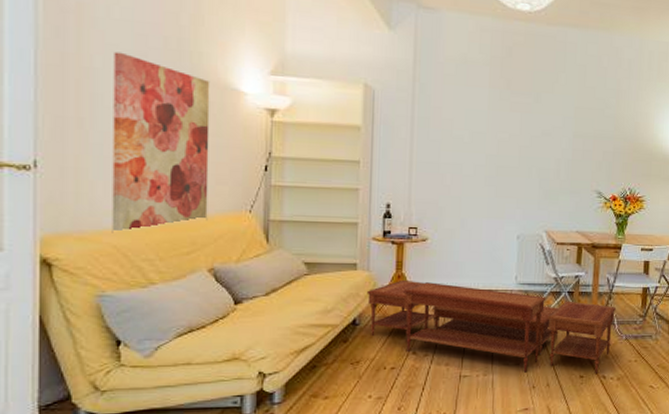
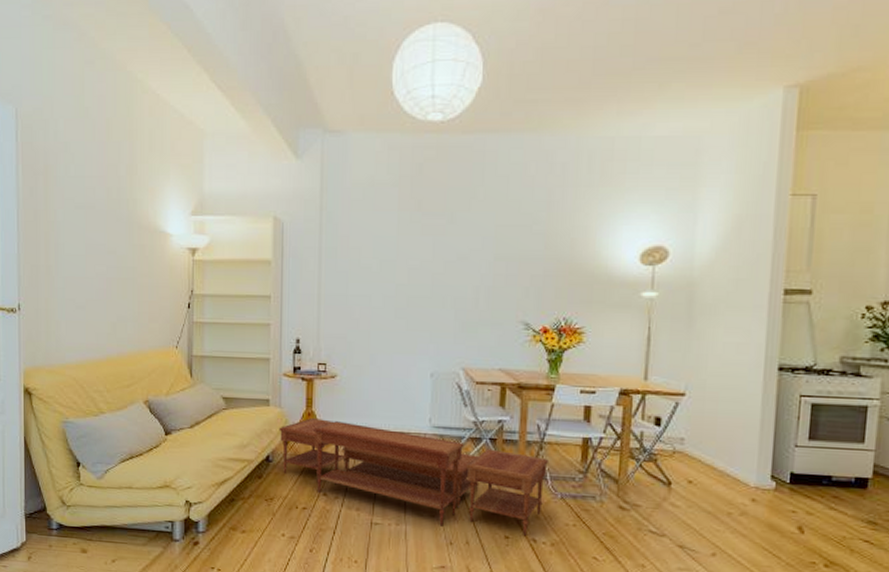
wall art: present [112,51,210,233] -> none [71,205,143,367]

